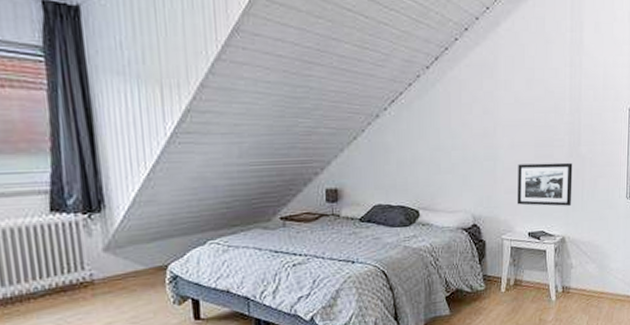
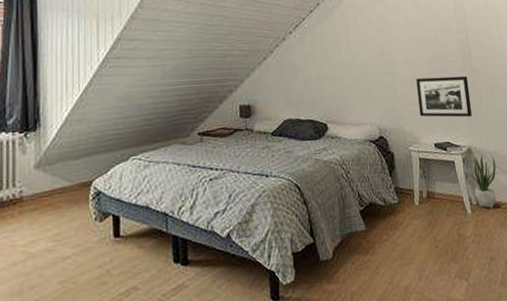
potted plant: none [561,245,587,296] -> present [471,155,497,209]

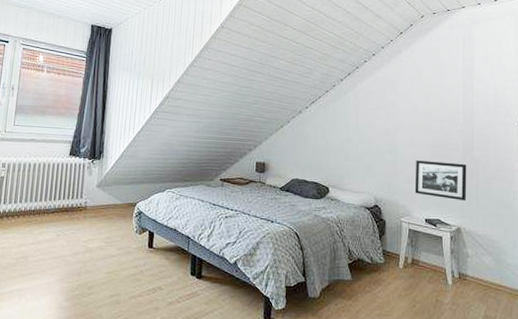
potted plant: present [471,155,497,209] -> none [457,236,483,284]

